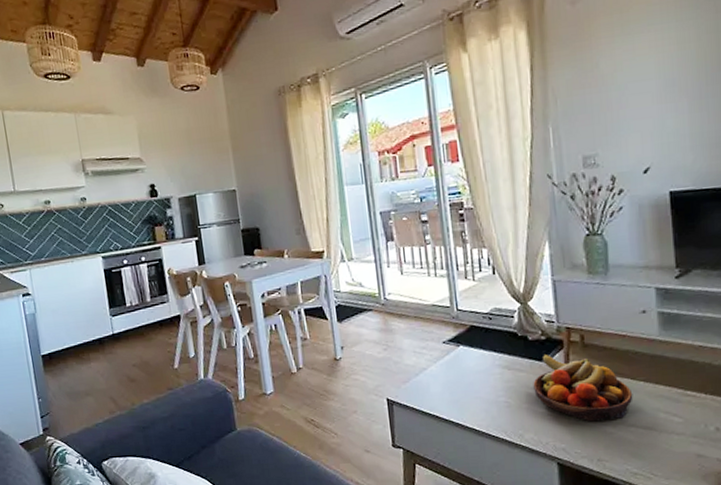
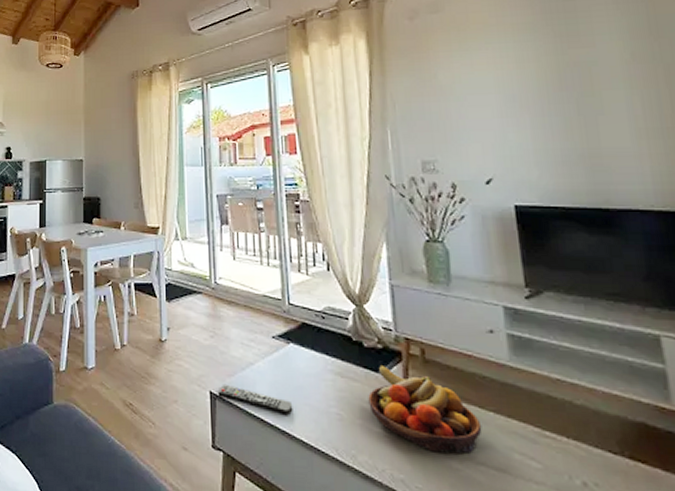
remote control: none [394,390,465,410] -> present [217,383,293,416]

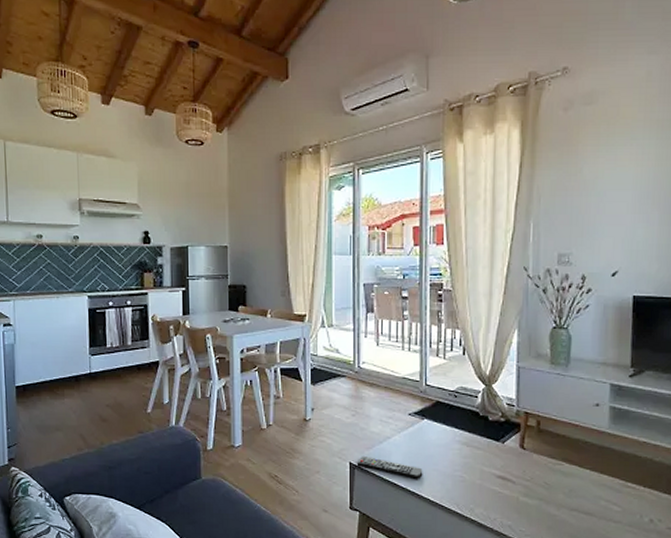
fruit bowl: present [368,366,482,454] -> none [488,436,579,504]

